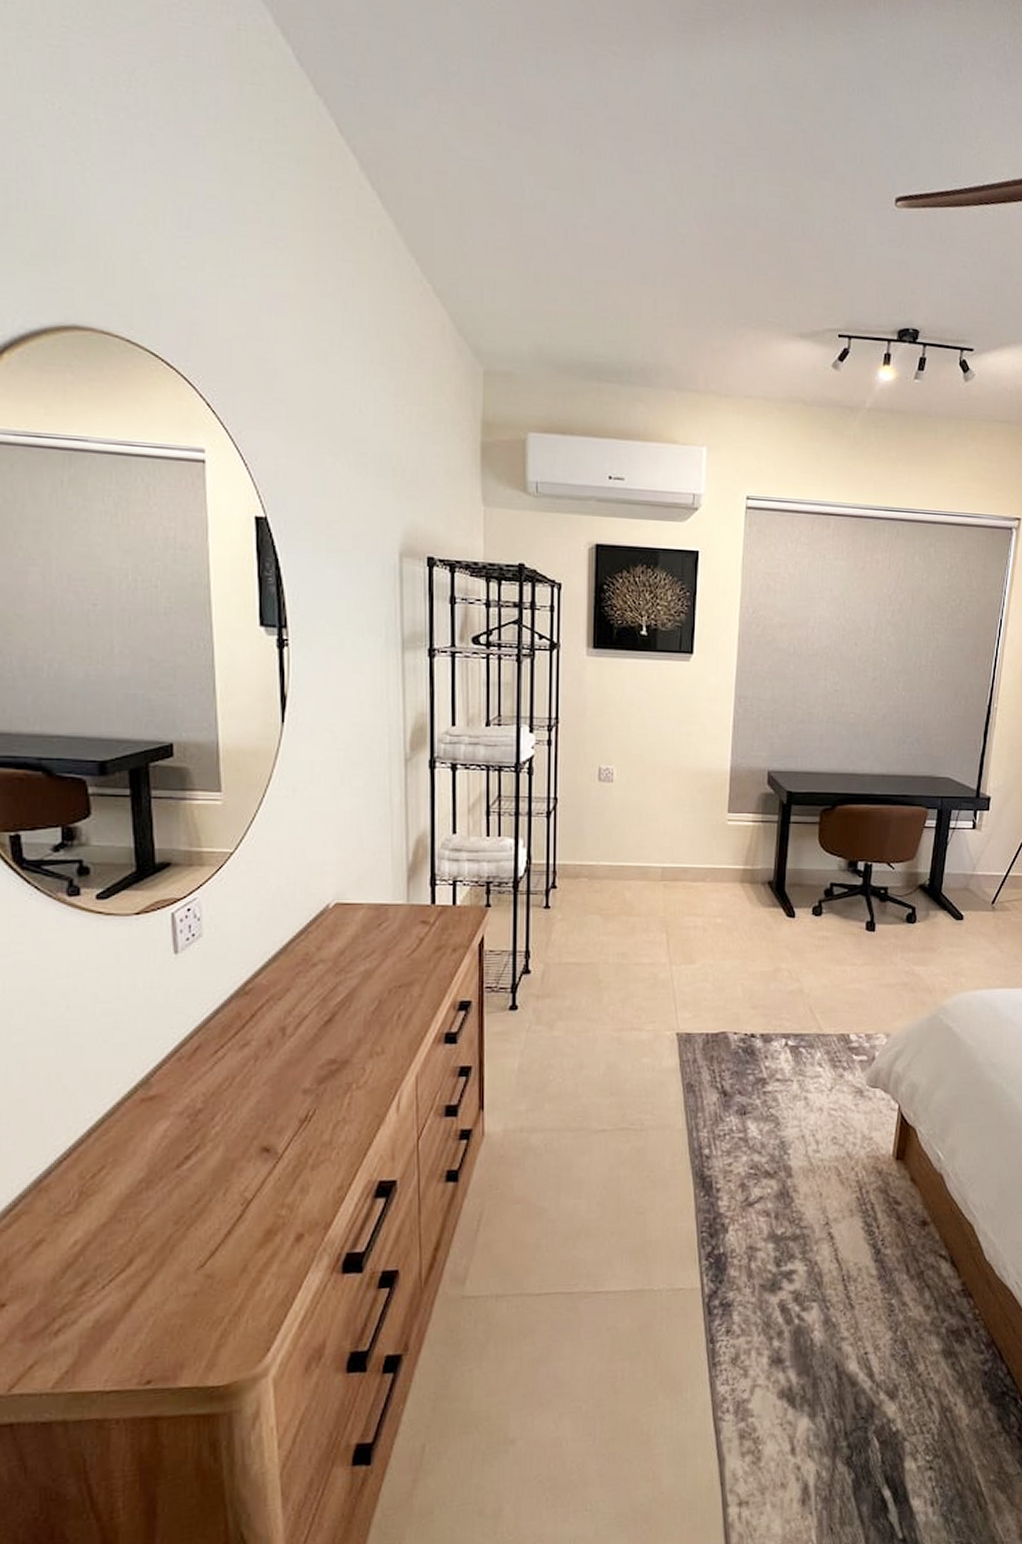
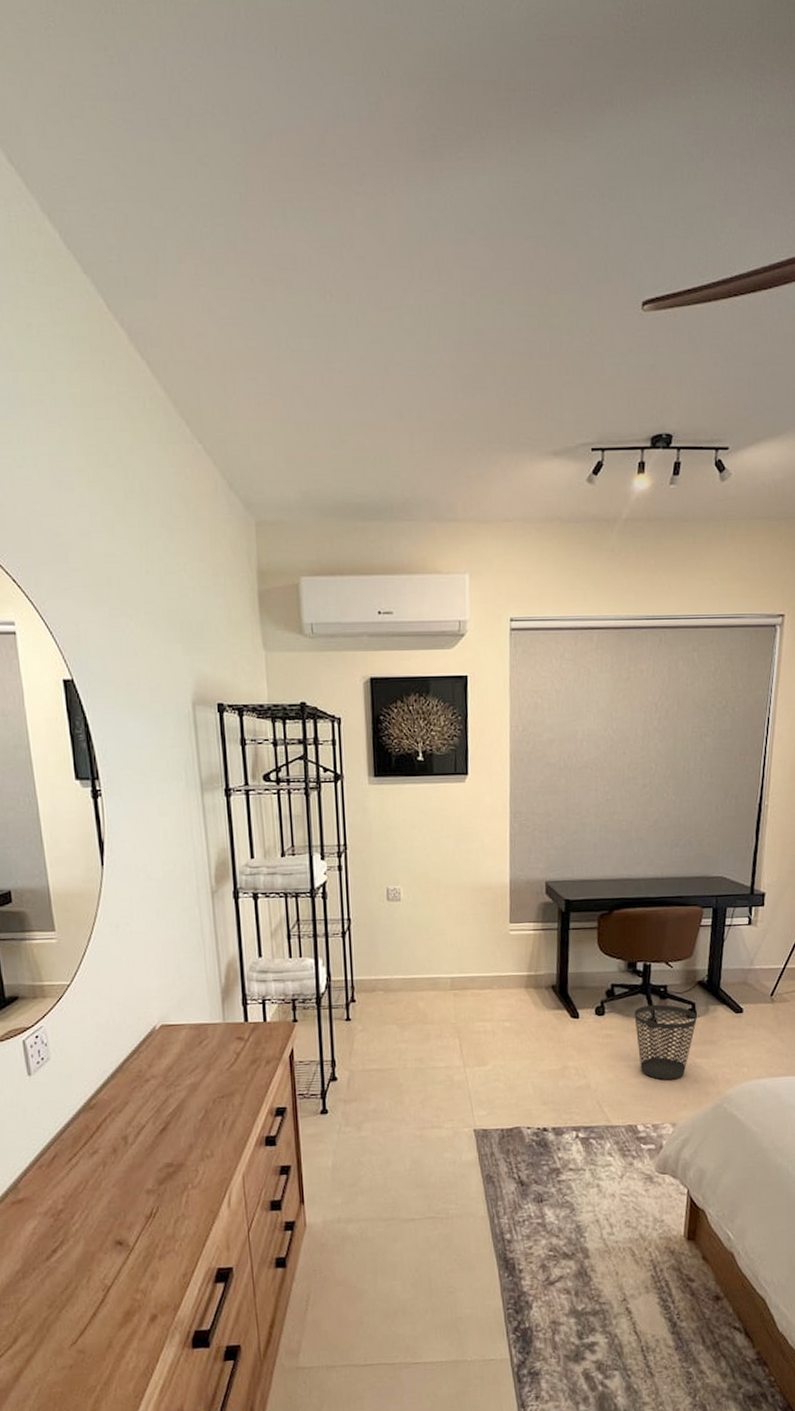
wastebasket: none [852,907,918,988] -> present [634,1004,698,1080]

